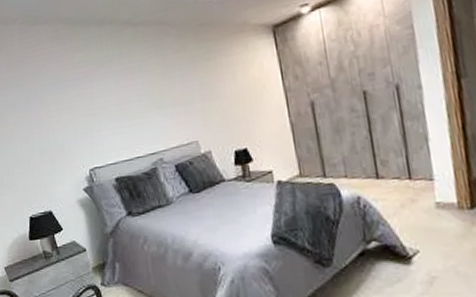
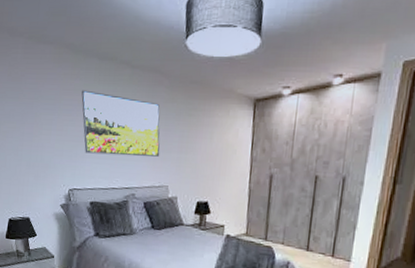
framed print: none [85,55,182,126] -> present [81,90,160,157]

